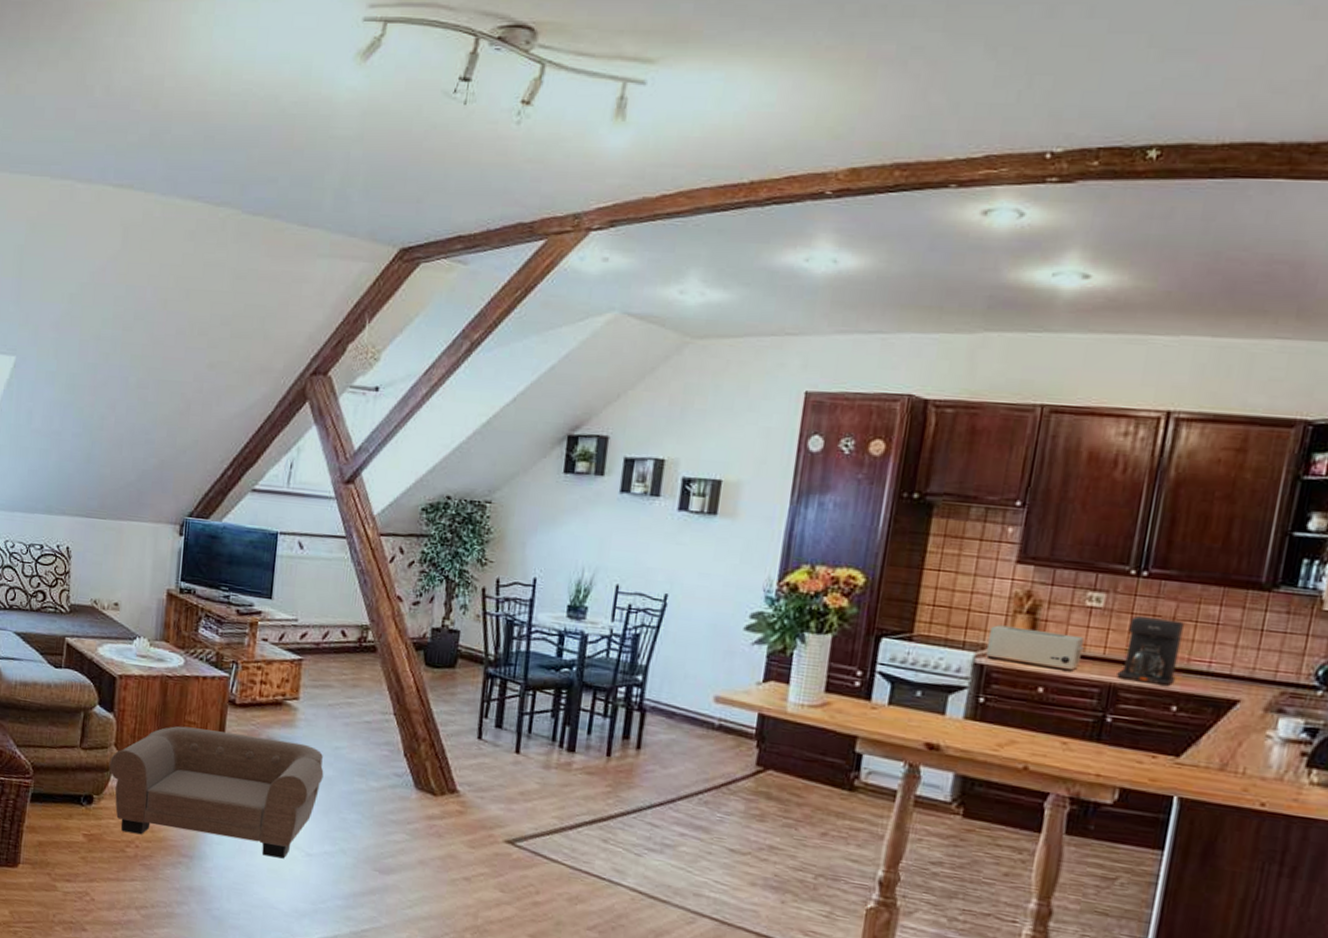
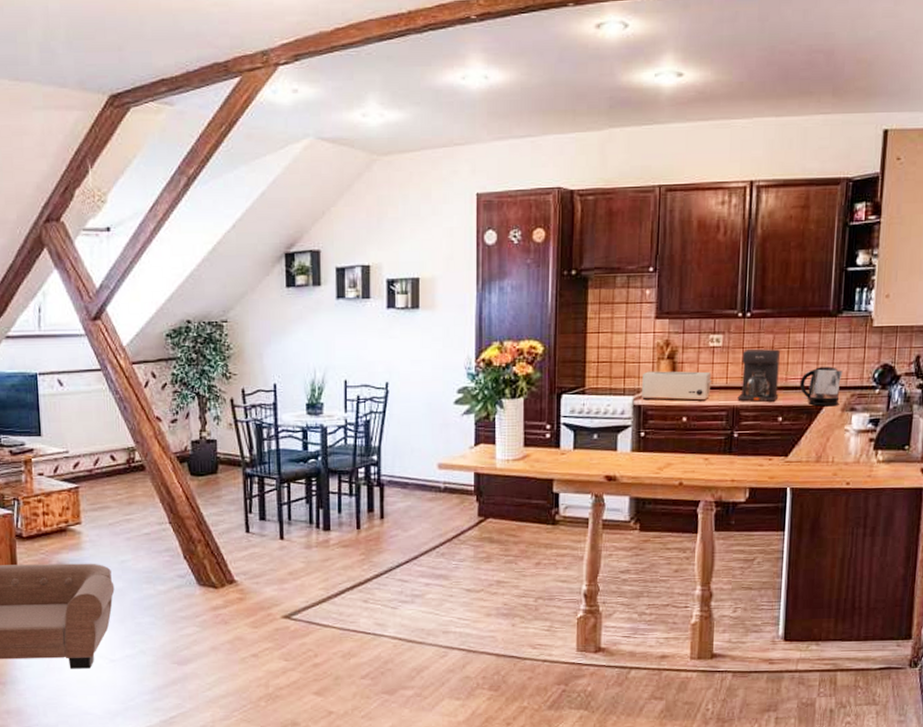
kettle: none [1206,650,1272,704] -> present [799,366,843,407]

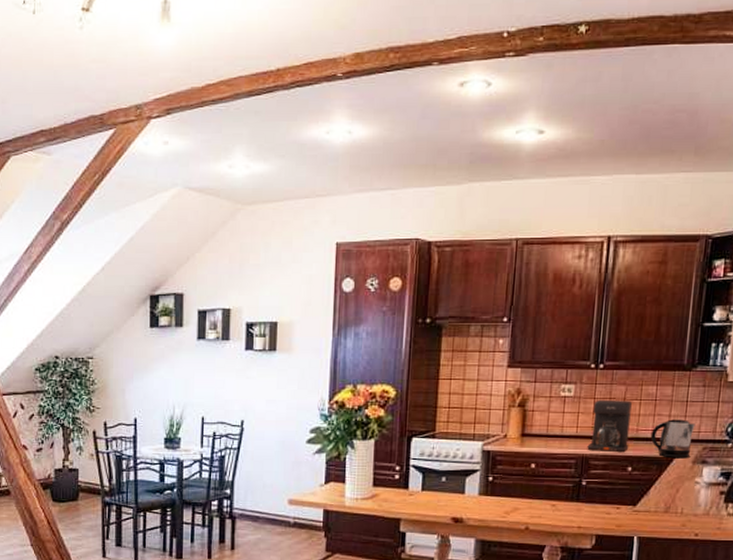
toaster: present [642,371,712,402] -> none [491,418,562,450]

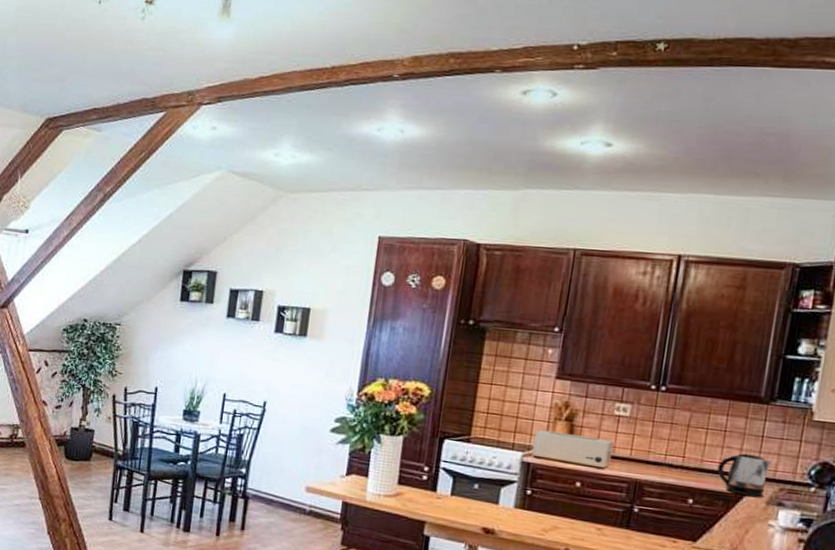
toaster: none [491,418,562,450] -> present [532,430,614,470]
coffee maker: present [587,400,632,453] -> none [641,424,697,483]

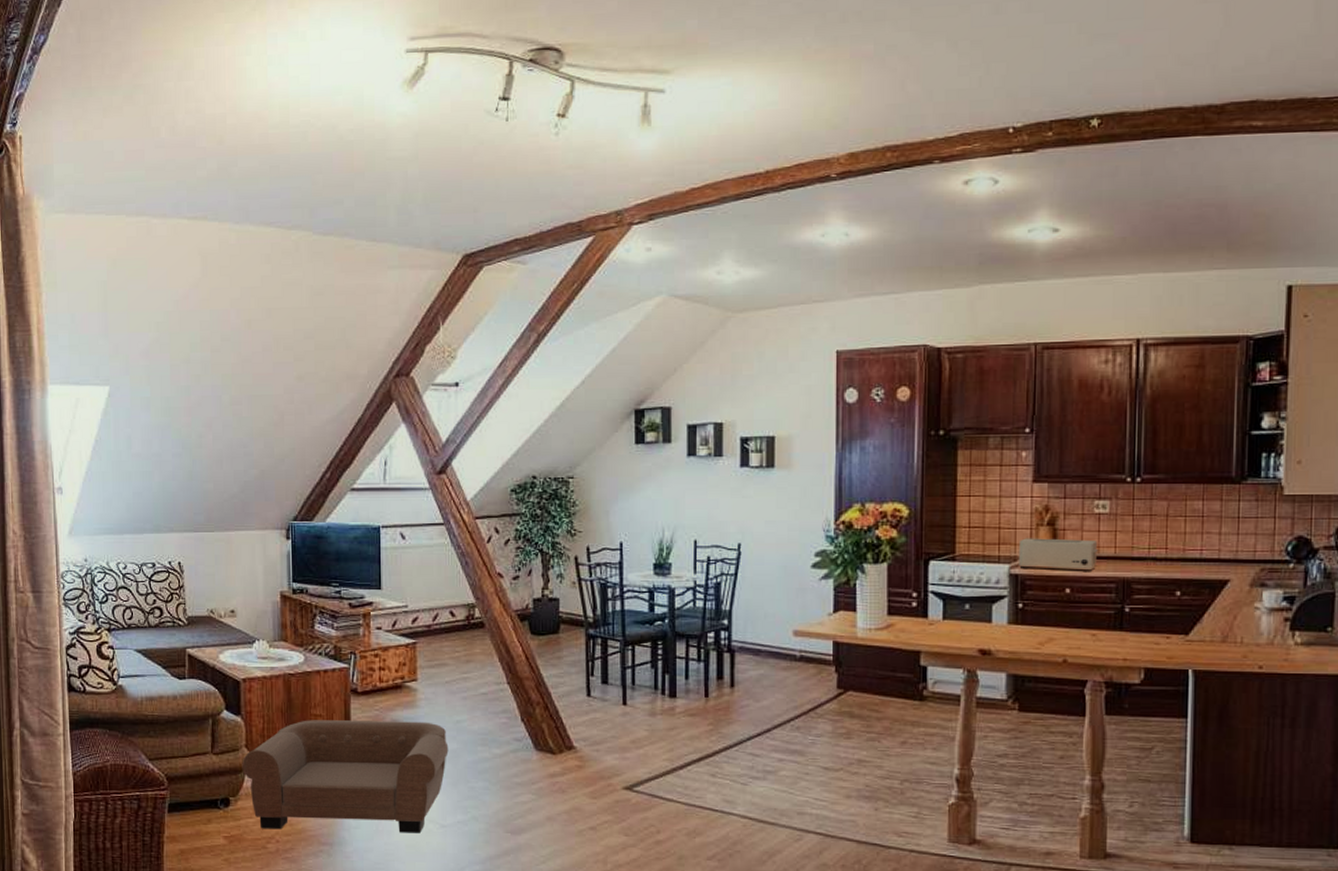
kettle: present [717,453,772,498] -> none [1199,537,1250,581]

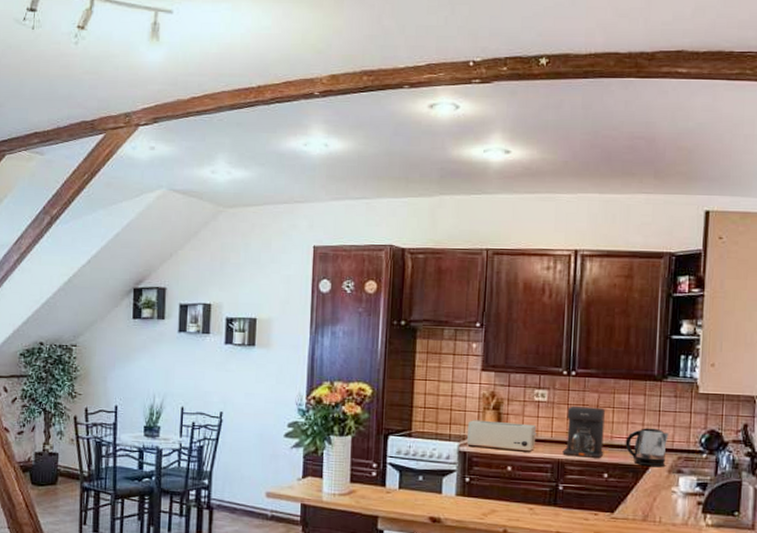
coffee maker: none [1128,517,1176,575] -> present [562,406,605,459]
kettle: none [1199,537,1250,581] -> present [625,428,669,468]

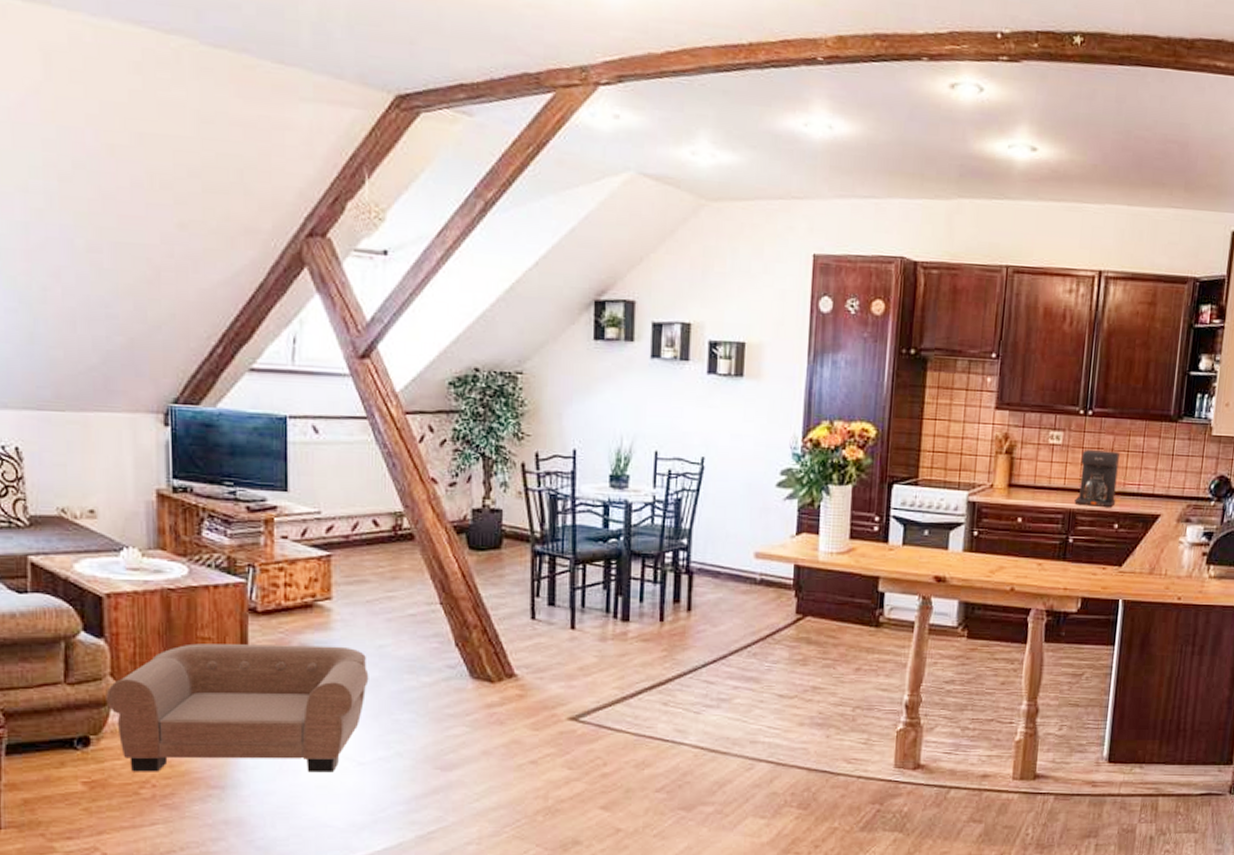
toaster: present [467,420,537,453] -> none [977,465,1049,503]
kettle: present [625,428,669,468] -> none [1137,473,1180,517]

